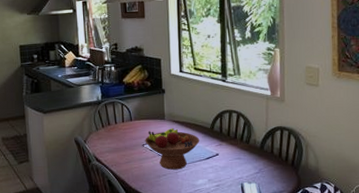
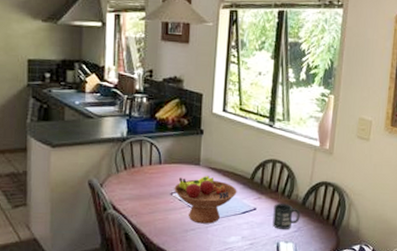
mug: none [234,148,260,172] -> present [272,203,300,230]

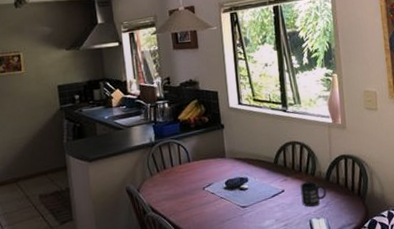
fruit bowl: present [174,176,237,224] -> none [205,166,264,213]

